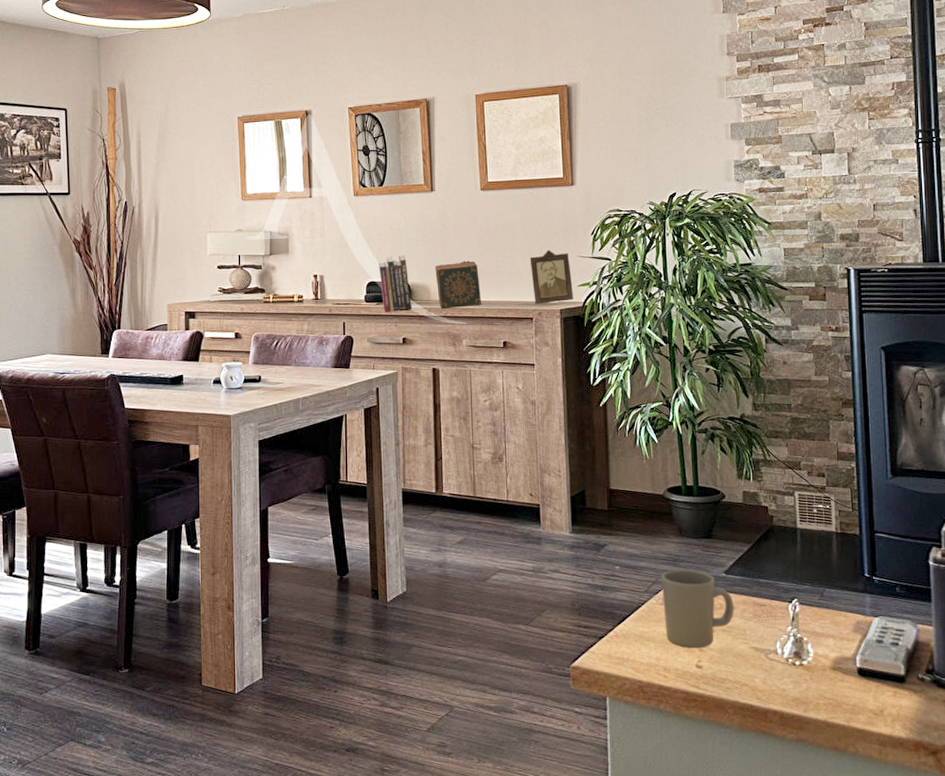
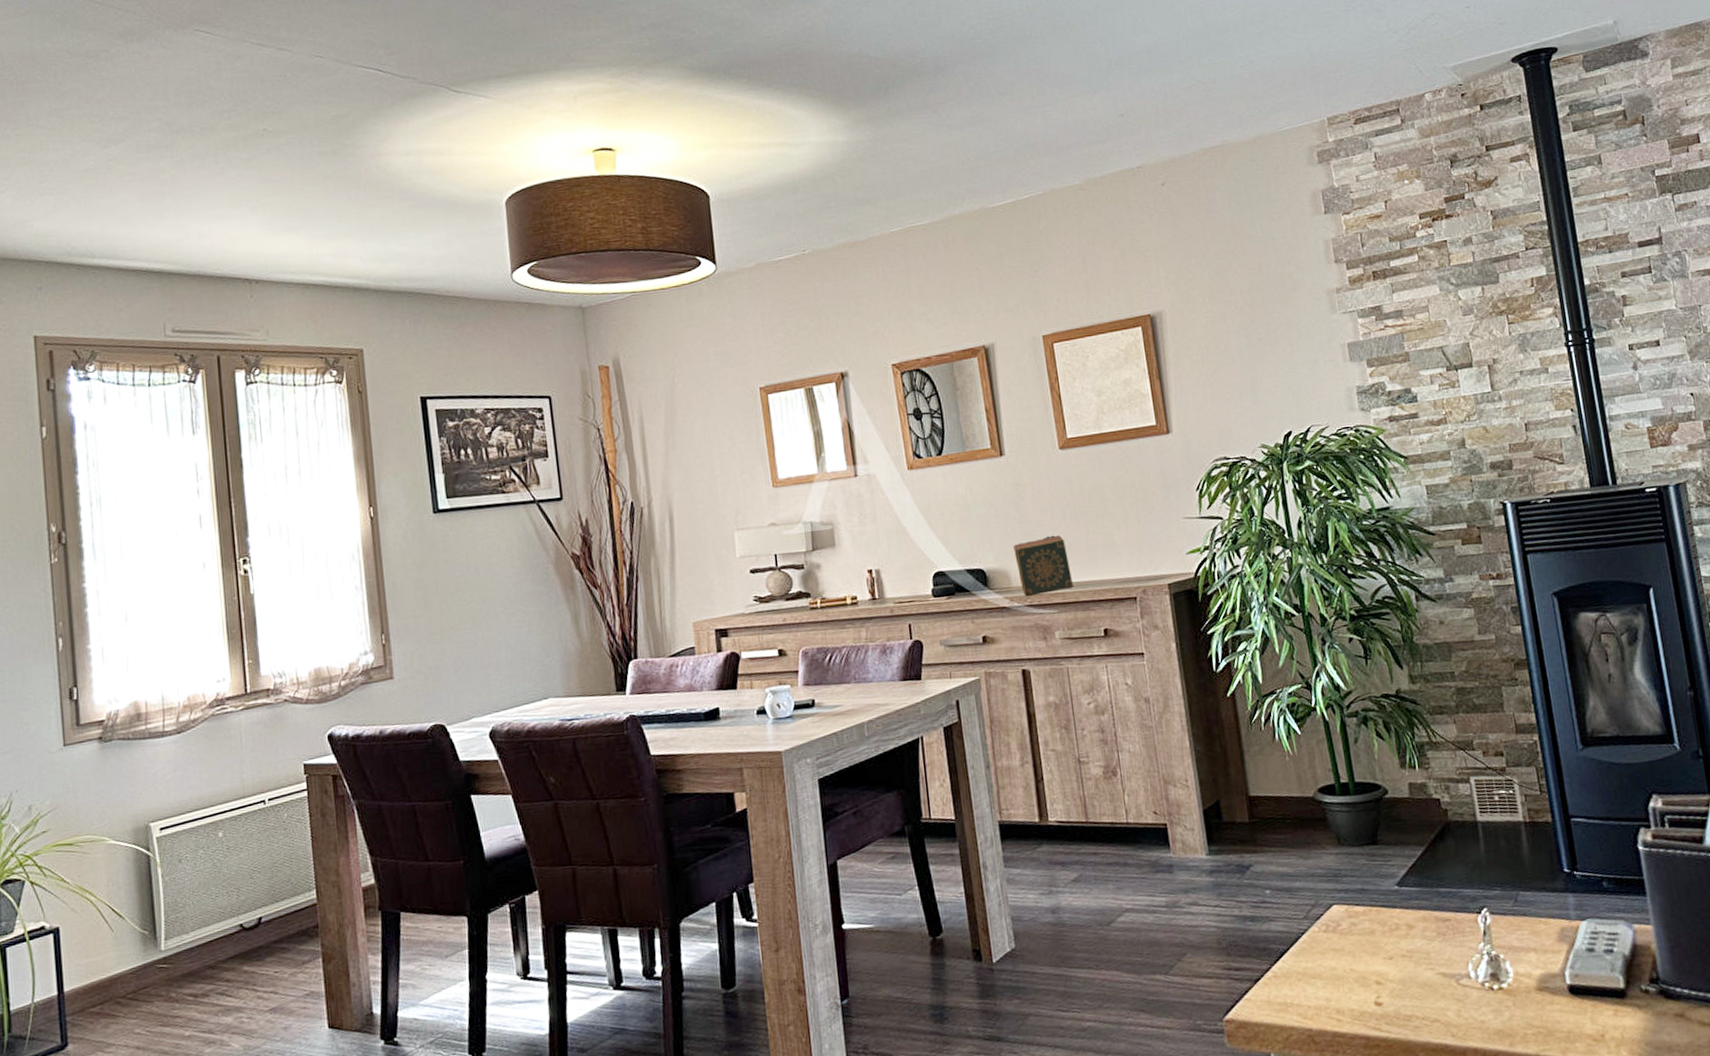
books: present [379,255,412,313] -> none [945,535,990,608]
photo frame: present [529,249,573,304] -> none [1125,513,1183,581]
mug: present [661,569,734,648] -> none [1321,885,1414,982]

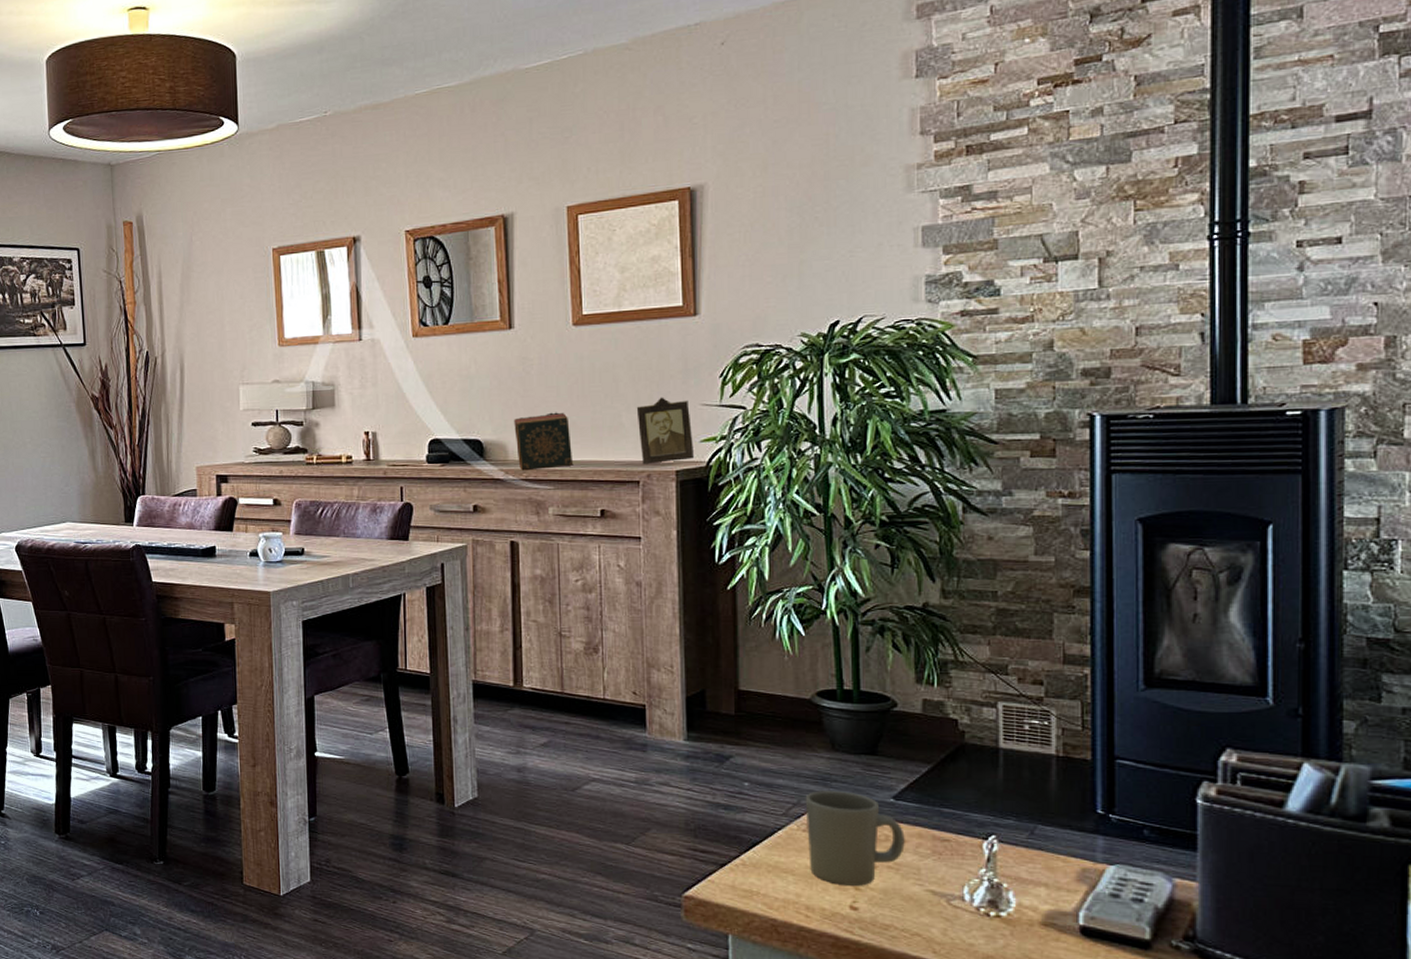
photo frame: none [1125,513,1183,581] -> present [636,397,694,465]
mug: none [1321,885,1414,982] -> present [805,791,905,886]

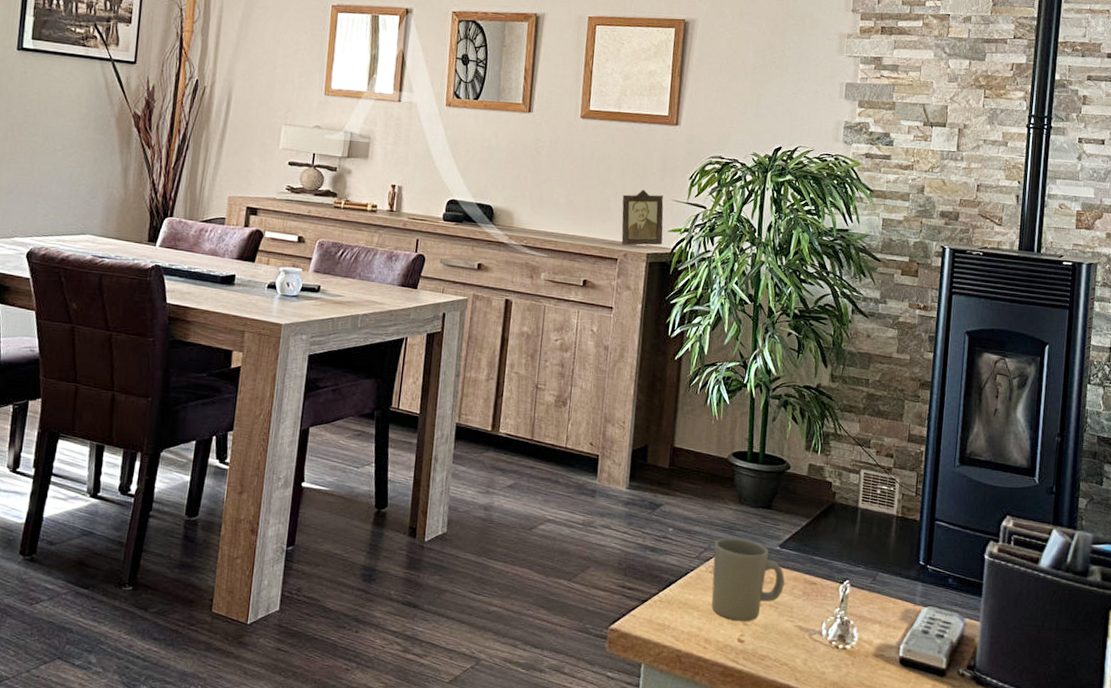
decorative box: present [514,412,574,471] -> none [521,190,568,239]

